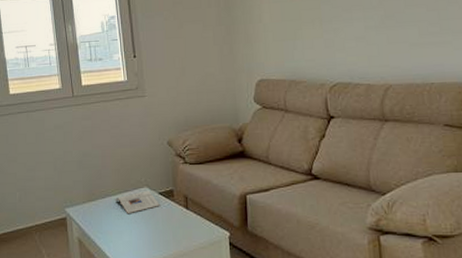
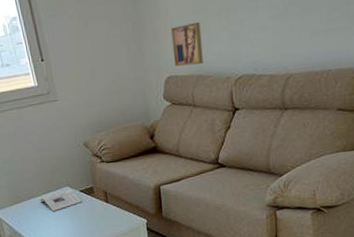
wall art: none [263,28,297,70] -> present [170,21,203,67]

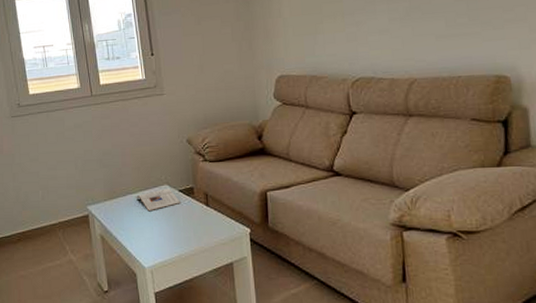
wall art: present [170,21,203,67] -> none [283,22,317,66]

